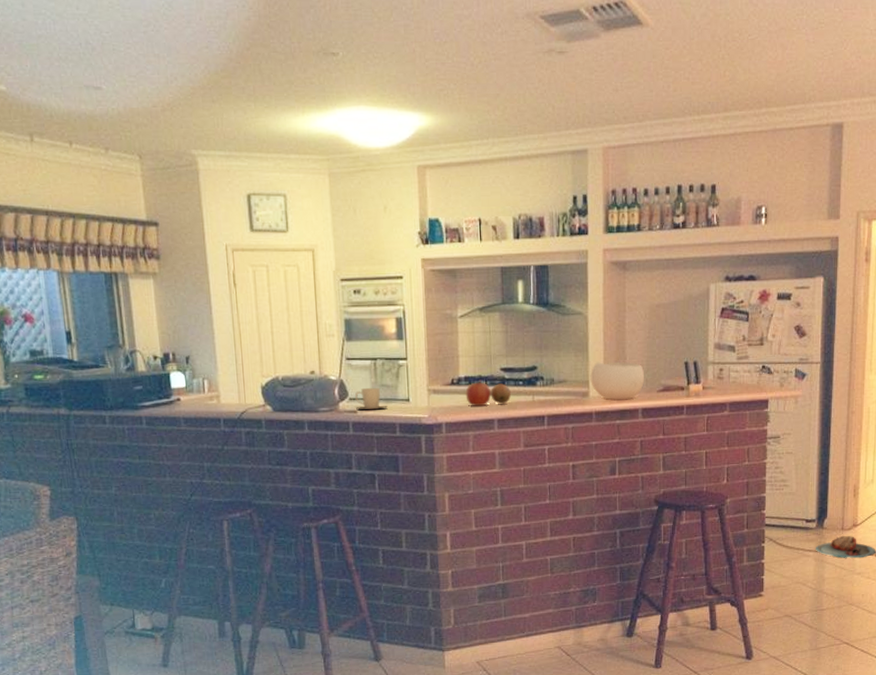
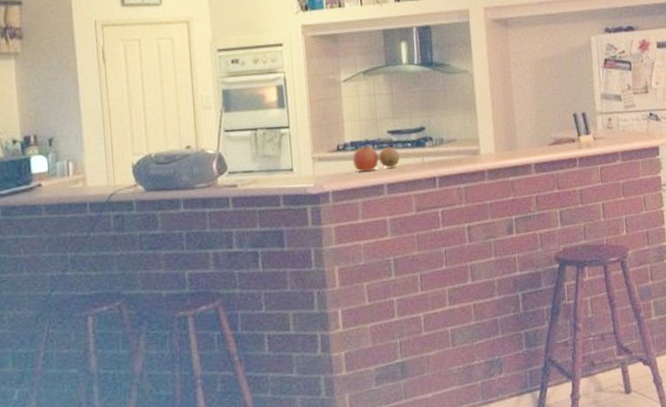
cup: present [354,387,388,410] -> none [234,158,270,184]
bowl: present [590,361,645,401] -> none [480,117,535,157]

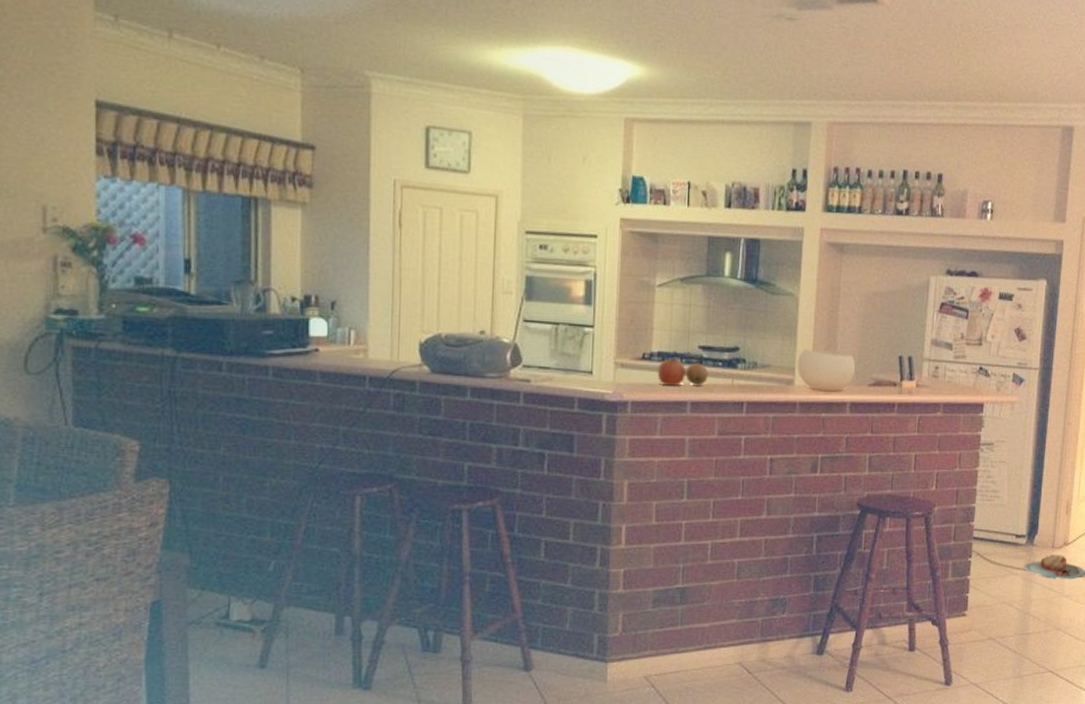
bowl: none [480,117,535,157] -> present [797,348,856,392]

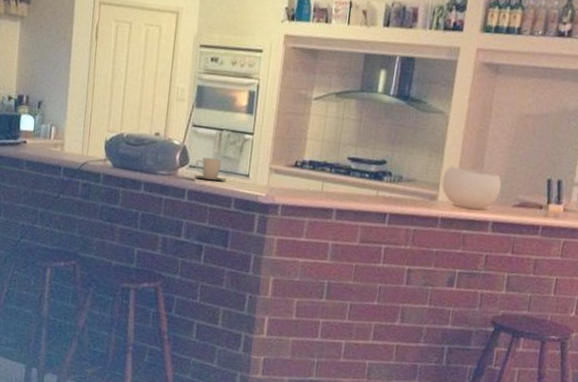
cup: none [529,354,567,381] -> present [194,157,226,181]
fruit: present [657,356,686,386] -> none [307,166,334,193]
fruit: present [685,363,708,385] -> none [333,173,355,195]

